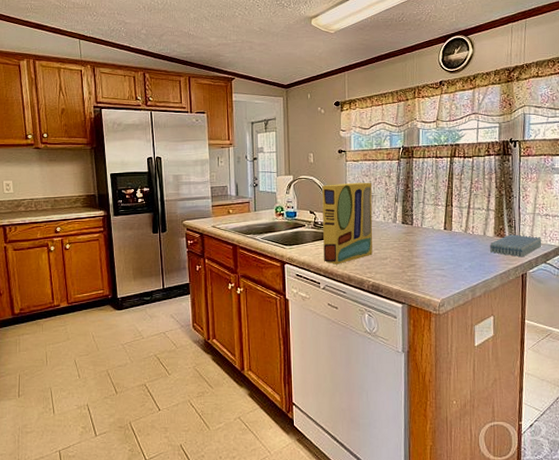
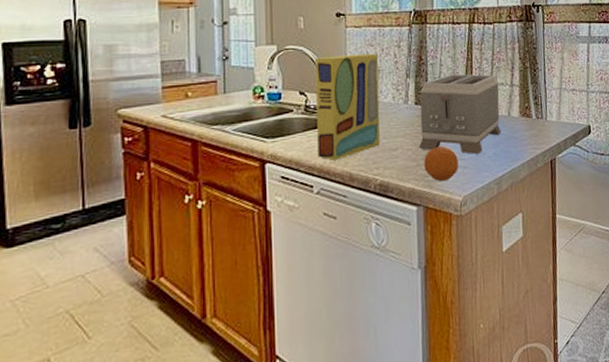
toaster: none [404,199,477,266] -> present [418,74,501,154]
fruit: none [409,258,438,286] -> present [424,146,458,182]
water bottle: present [490,234,542,258] -> none [515,113,570,140]

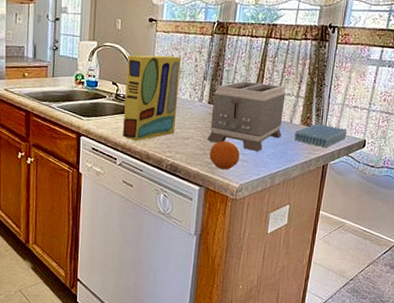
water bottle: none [515,113,570,140] -> present [294,123,347,148]

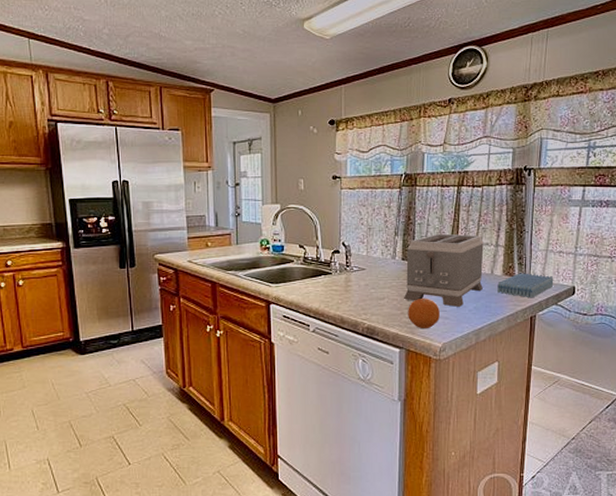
cereal box: present [123,55,181,141] -> none [313,213,369,305]

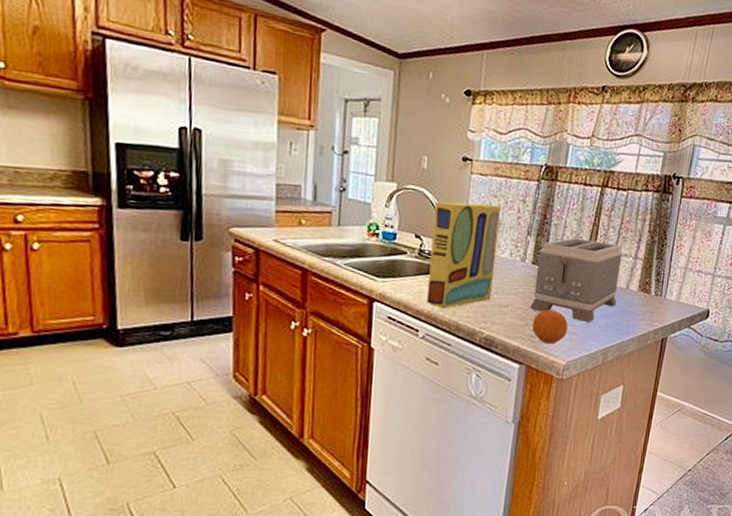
cereal box: none [313,213,369,305] -> present [427,201,500,308]
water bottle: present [497,273,554,298] -> none [631,290,690,319]

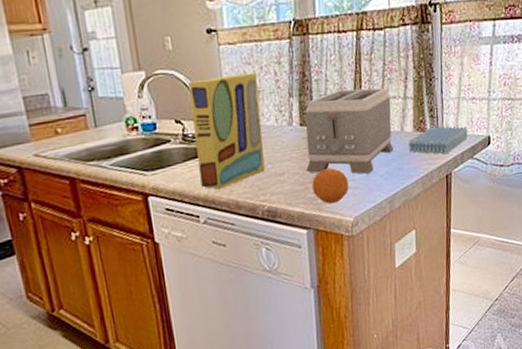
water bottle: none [631,290,690,319] -> present [409,126,468,155]

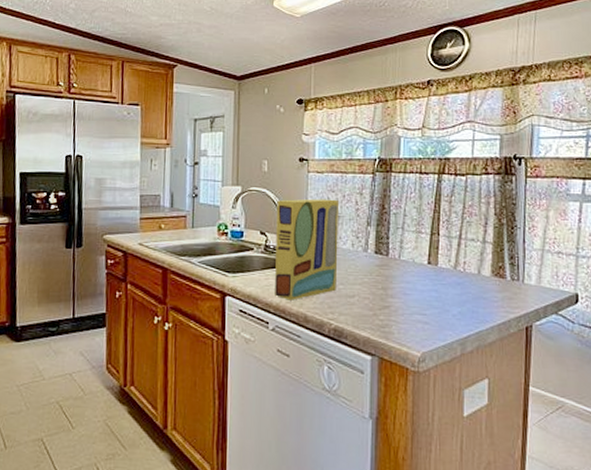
toaster: present [305,88,394,174] -> none [376,225,469,310]
fruit: present [312,168,349,204] -> none [381,298,418,335]
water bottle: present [409,126,468,155] -> none [486,274,553,305]

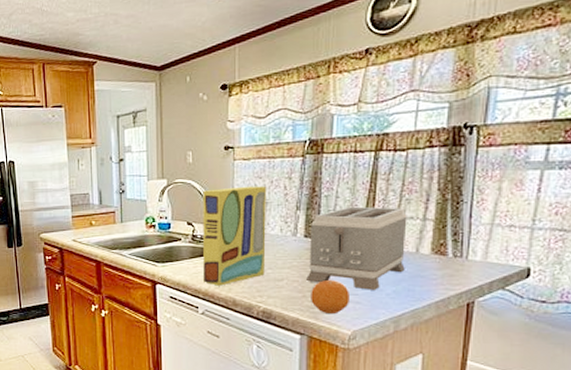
toaster: none [376,225,469,310] -> present [305,206,407,290]
fruit: none [381,298,418,335] -> present [311,280,349,315]

